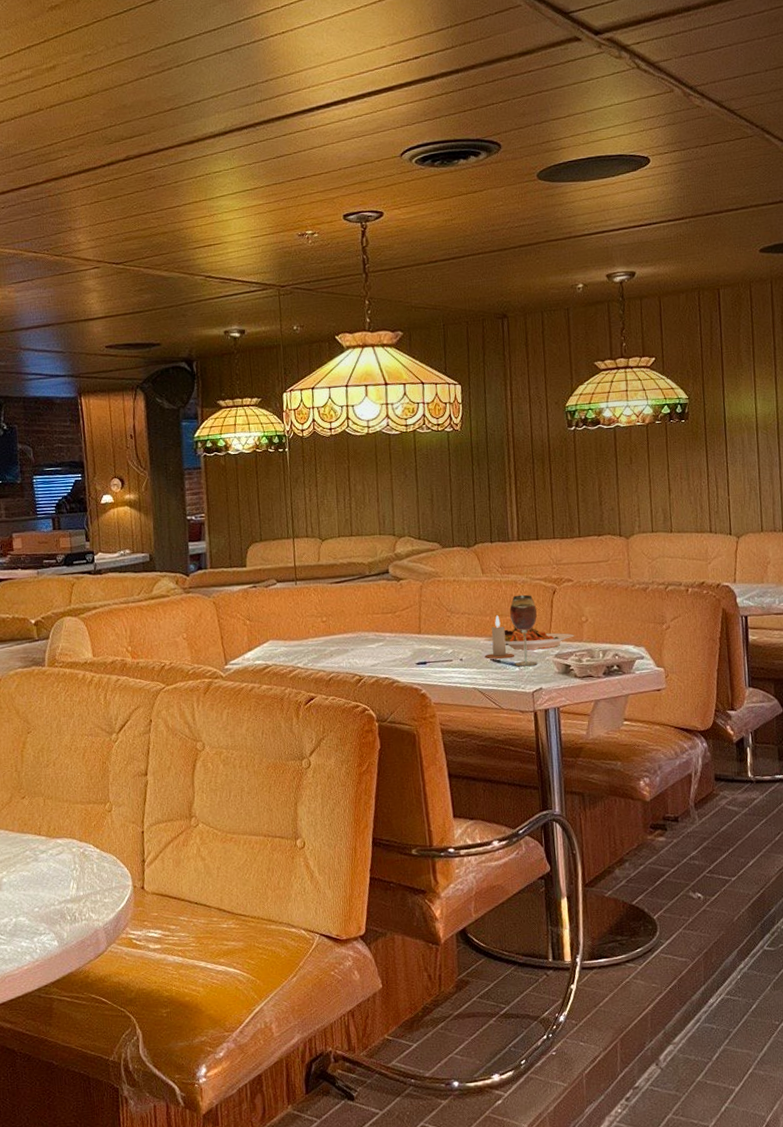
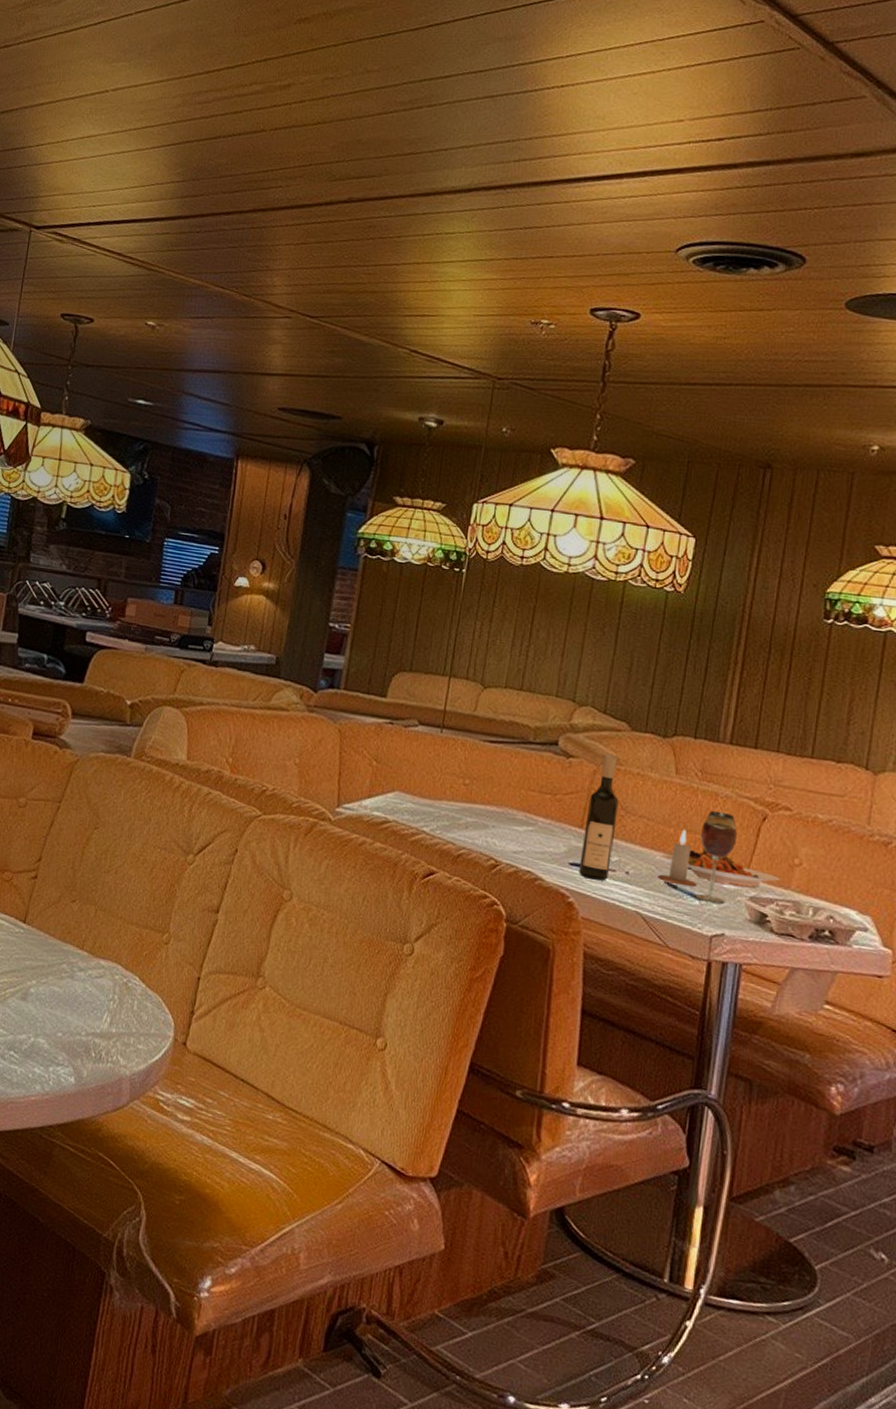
bottle: none [421,570,448,672] -> present [578,753,619,881]

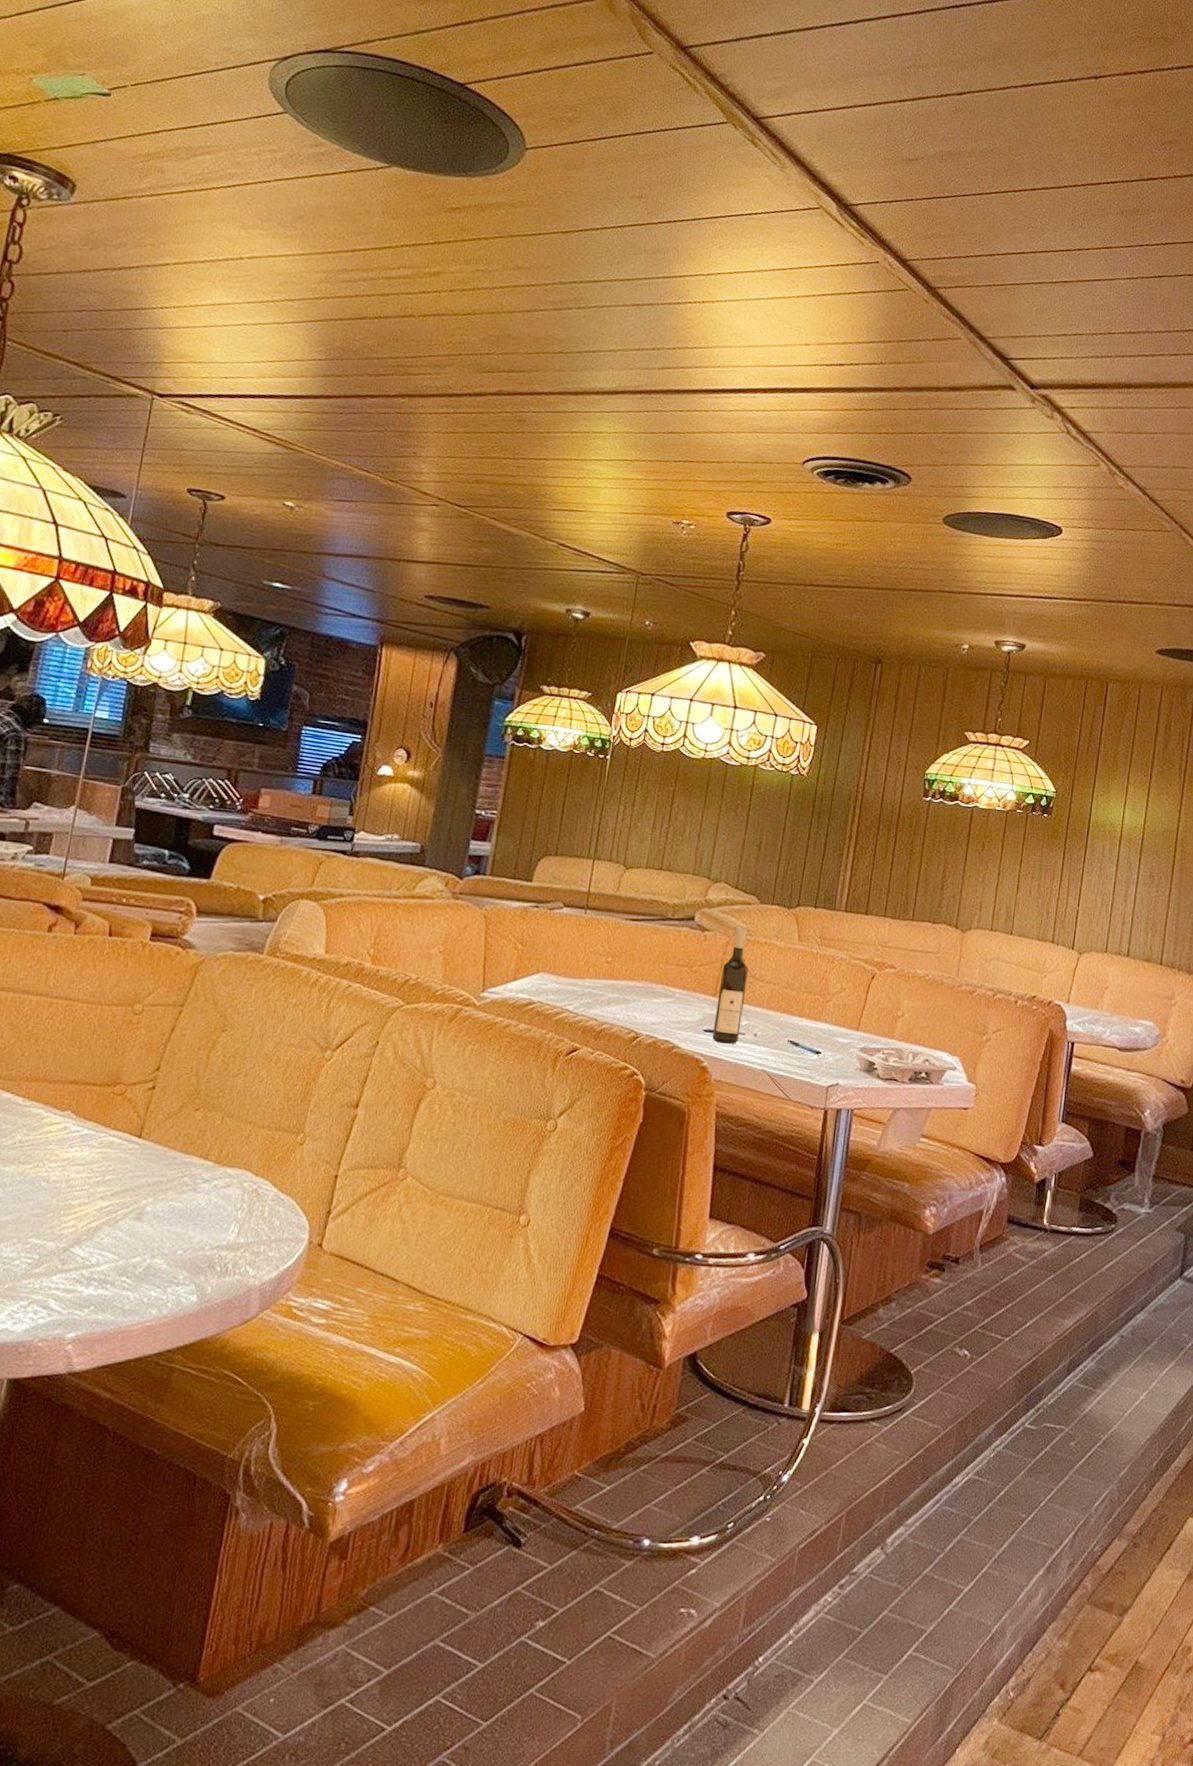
candle: present [657,829,696,887] -> none [782,991,815,1044]
salad: present [661,848,782,888] -> none [785,1007,887,1040]
wineglass: present [695,810,738,904] -> none [814,972,851,1057]

